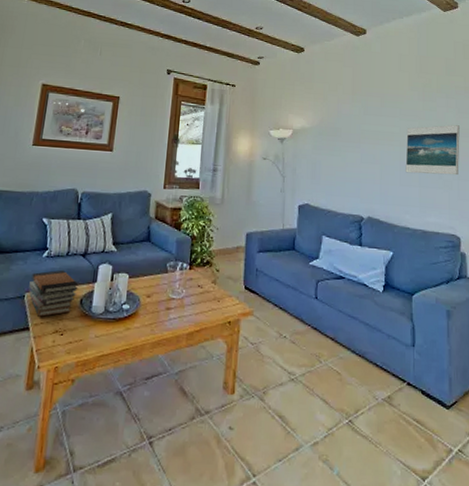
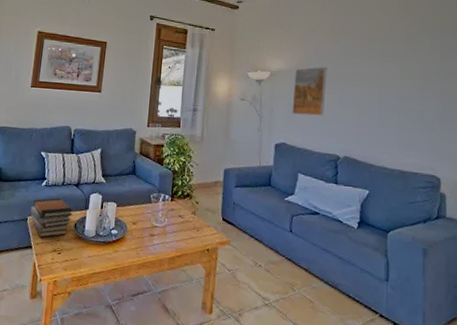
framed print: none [315,125,349,176] -> present [292,66,327,116]
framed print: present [405,125,460,175] -> none [385,65,444,117]

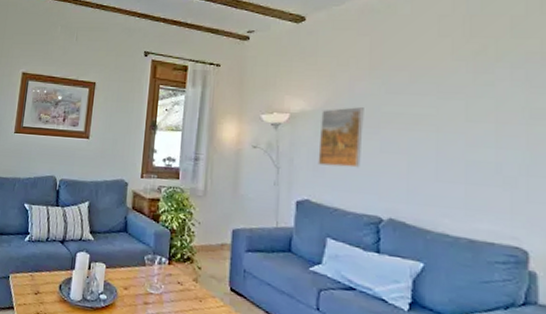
book stack: present [30,197,73,238] -> none [13,254,58,298]

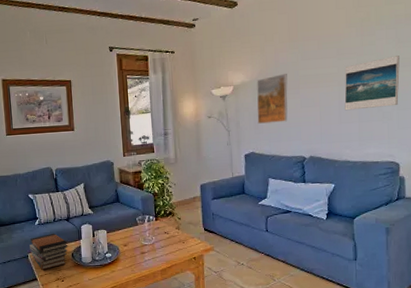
book stack: none [13,254,58,298] -> present [29,233,68,270]
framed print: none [444,103,531,170] -> present [344,56,400,111]

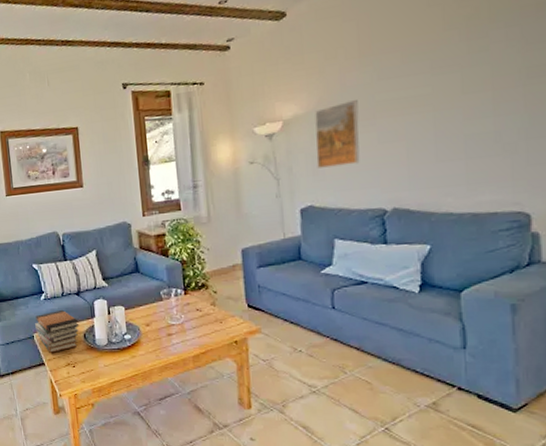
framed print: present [344,56,400,111] -> none [442,62,529,145]

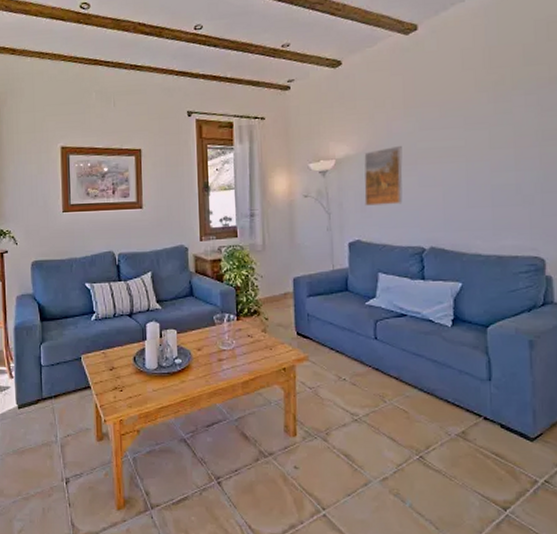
book stack: present [35,309,80,353] -> none [83,331,130,376]

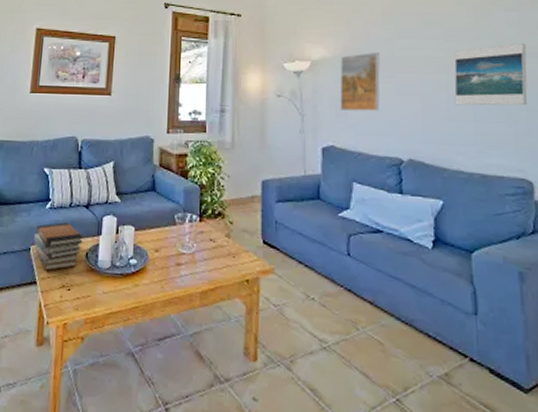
book stack: none [83,331,130,376] -> present [34,221,83,271]
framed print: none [473,127,544,192] -> present [454,43,528,106]

